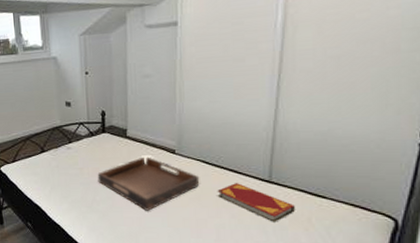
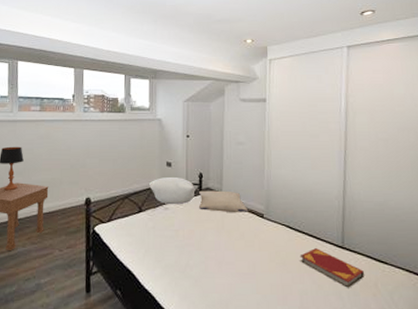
pillow: none [48,116,97,144] -> present [148,176,194,205]
serving tray: present [97,156,200,211] -> none [192,220,285,277]
pillow: none [101,127,158,150] -> present [198,190,249,213]

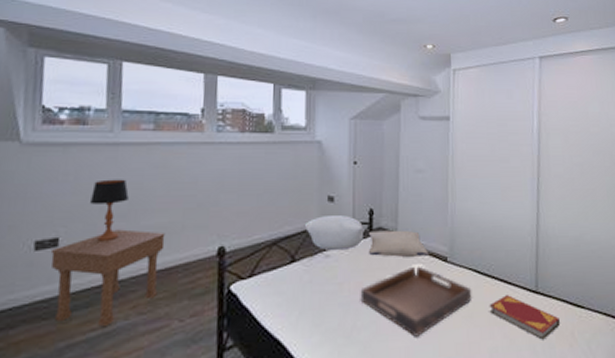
serving tray: none [192,220,285,277] -> present [360,266,472,337]

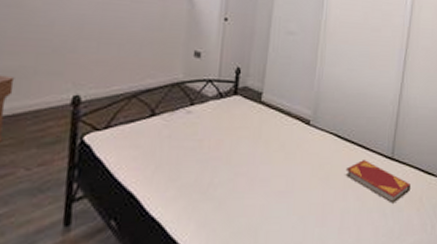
pillow: present [304,214,363,251] -> none [167,70,229,108]
serving tray: present [360,266,472,337] -> none [219,127,331,196]
pillow: present [368,230,430,258] -> none [232,89,293,119]

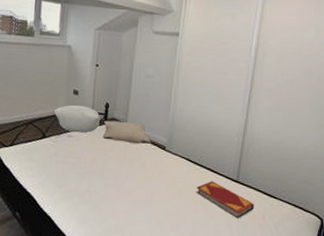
pillow: none [167,70,229,108] -> present [53,104,100,133]
pillow: none [232,89,293,119] -> present [103,120,152,144]

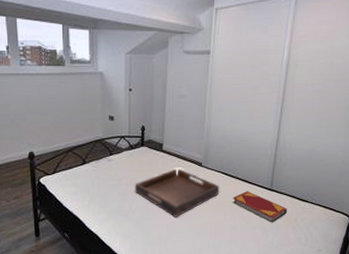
pillow: present [53,104,100,133] -> none [91,130,137,157]
serving tray: none [93,150,184,204] -> present [134,168,220,217]
pillow: present [103,120,152,144] -> none [140,142,188,163]

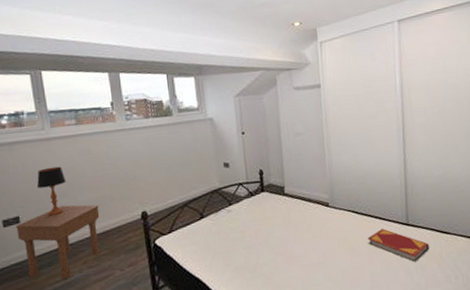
serving tray: present [134,168,220,217] -> none [259,212,353,268]

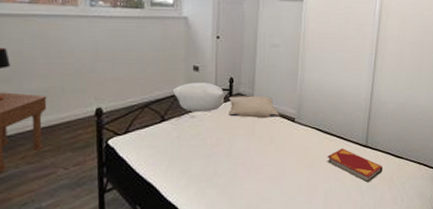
pillow: none [207,177,257,207] -> present [172,82,224,113]
pillow: none [260,184,313,208] -> present [228,95,280,119]

